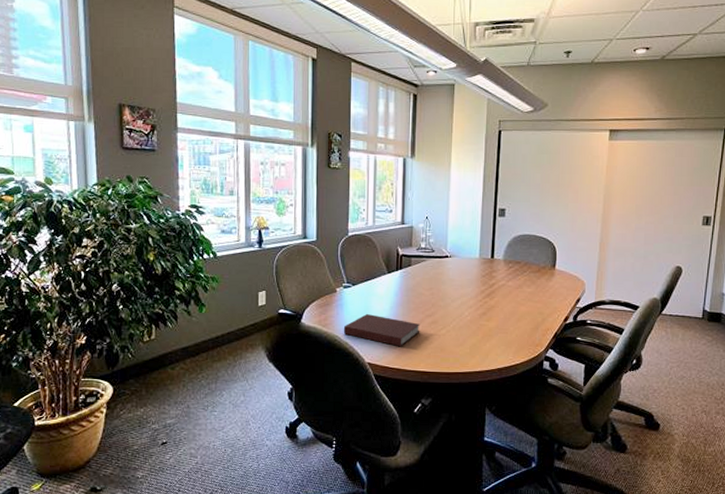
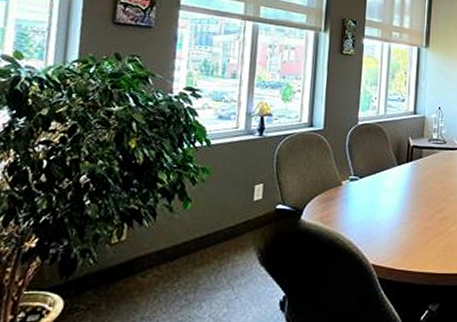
notebook: present [343,313,420,347] -> none [347,209,430,246]

